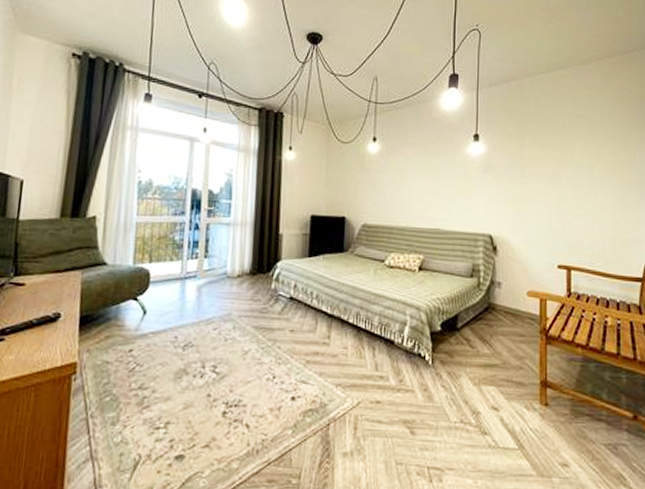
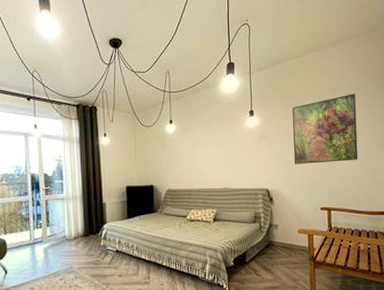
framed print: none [526,125,609,209] -> present [292,94,358,164]

